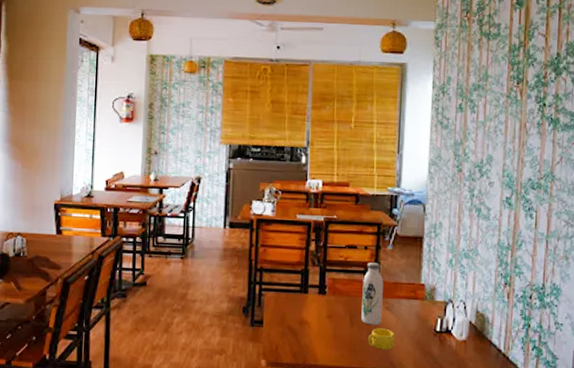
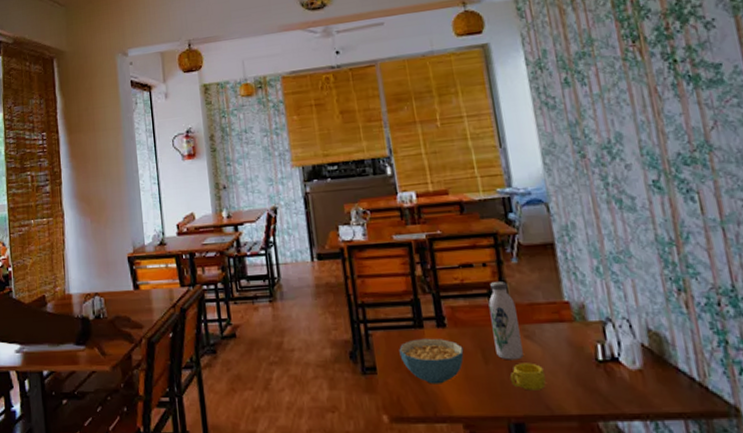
cereal bowl: none [284,301,336,339] -> present [399,338,464,384]

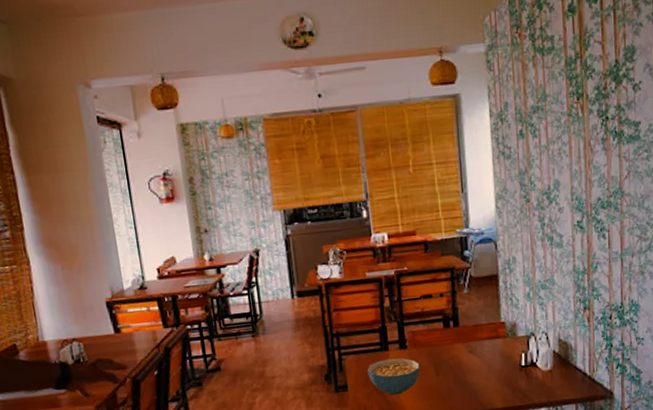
water bottle: present [488,281,524,360] -> none [442,308,467,371]
cup: present [509,363,547,391] -> none [454,372,482,393]

